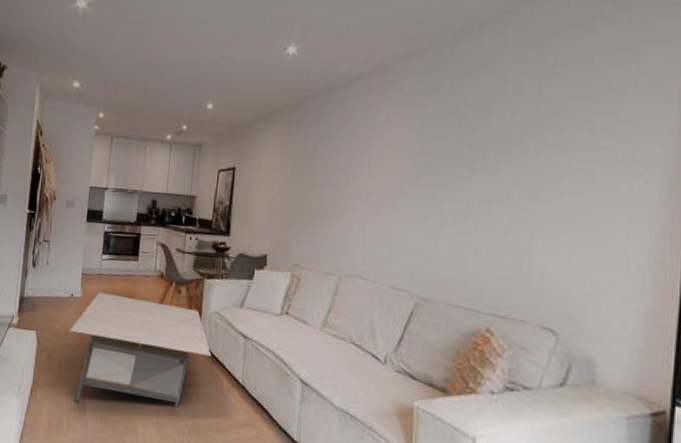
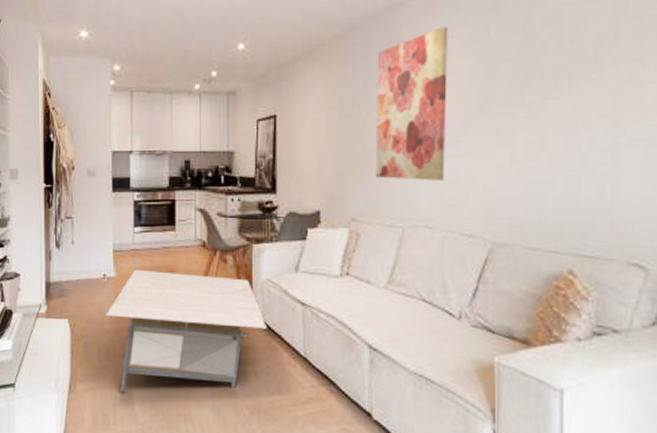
wall art: none [318,104,391,238] -> present [375,27,448,181]

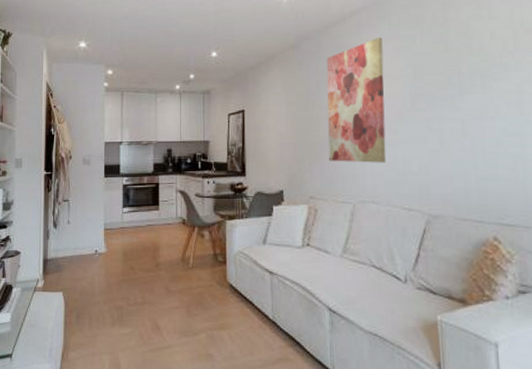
coffee table: present [106,269,268,393] -> none [97,245,240,360]

